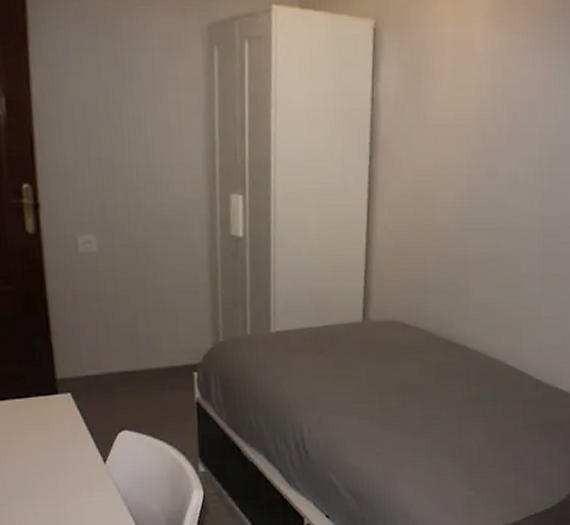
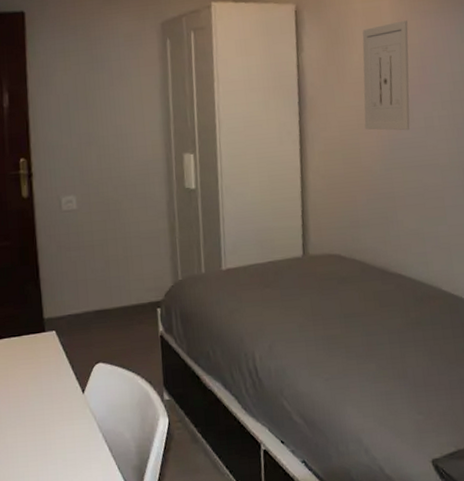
wall art: none [443,55,502,187] -> present [362,20,410,131]

